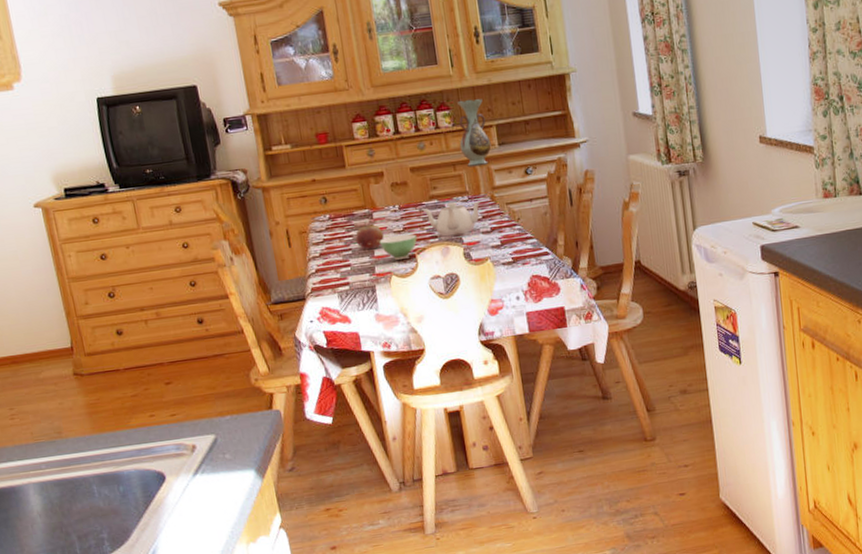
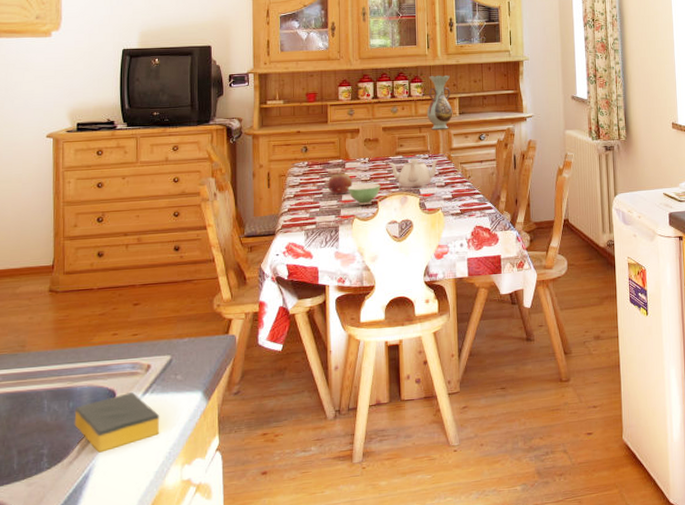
sponge: none [126,474,217,535] -> present [74,392,160,453]

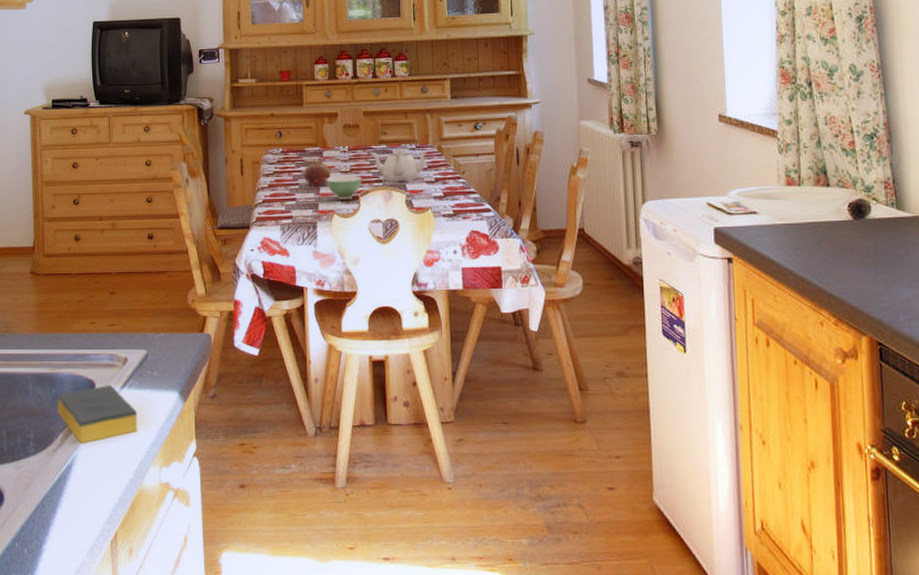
decorative vase: present [426,75,453,131] -> none [413,51,444,117]

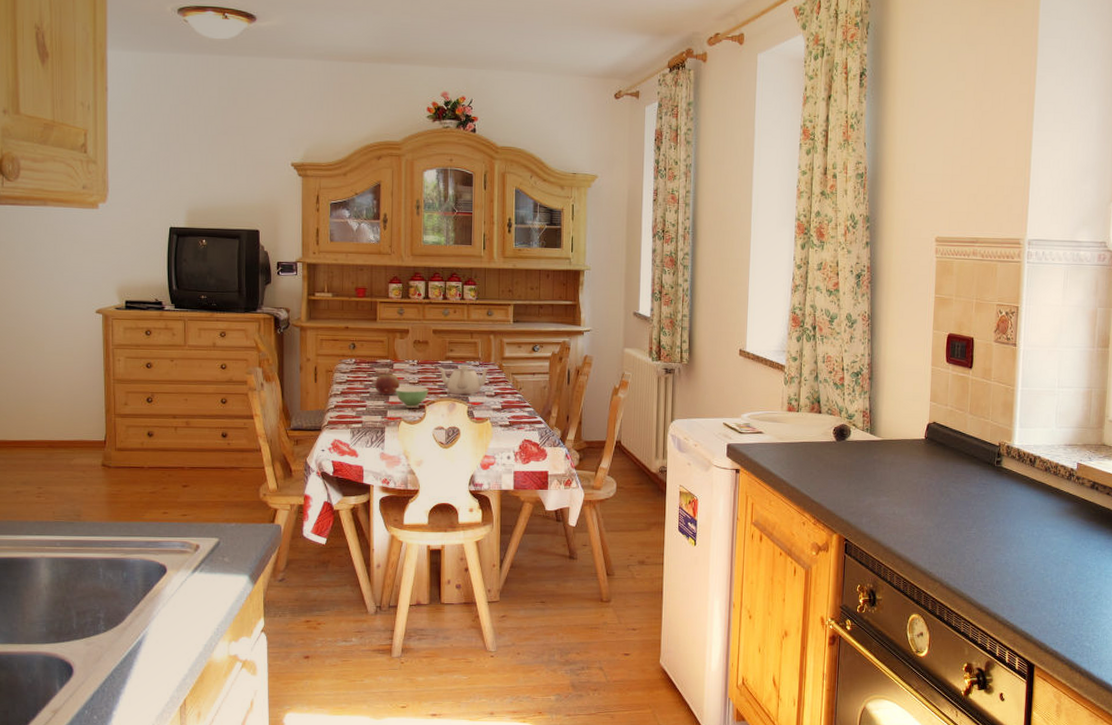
sponge: present [57,385,138,444] -> none [128,569,209,622]

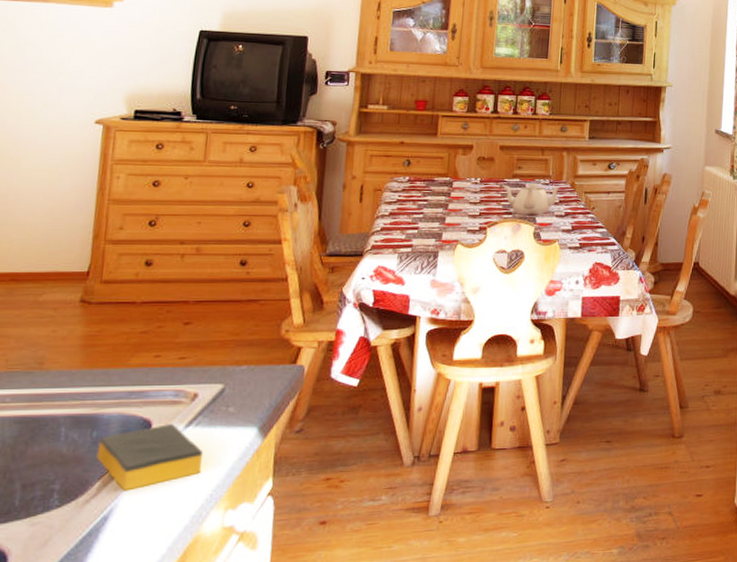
sponge: none [128,569,209,622] -> present [96,424,204,491]
fruit: present [374,374,400,396] -> none [429,192,459,216]
bowl: present [395,386,429,409] -> none [453,206,492,231]

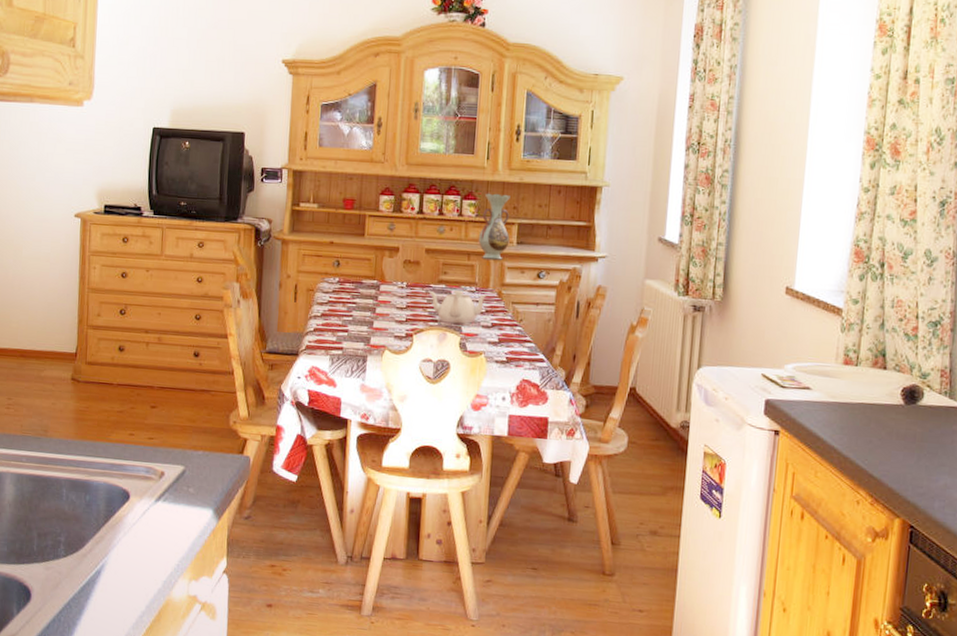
sponge: present [96,424,204,491] -> none [89,496,171,551]
decorative vase: none [552,93,583,155] -> present [478,193,510,261]

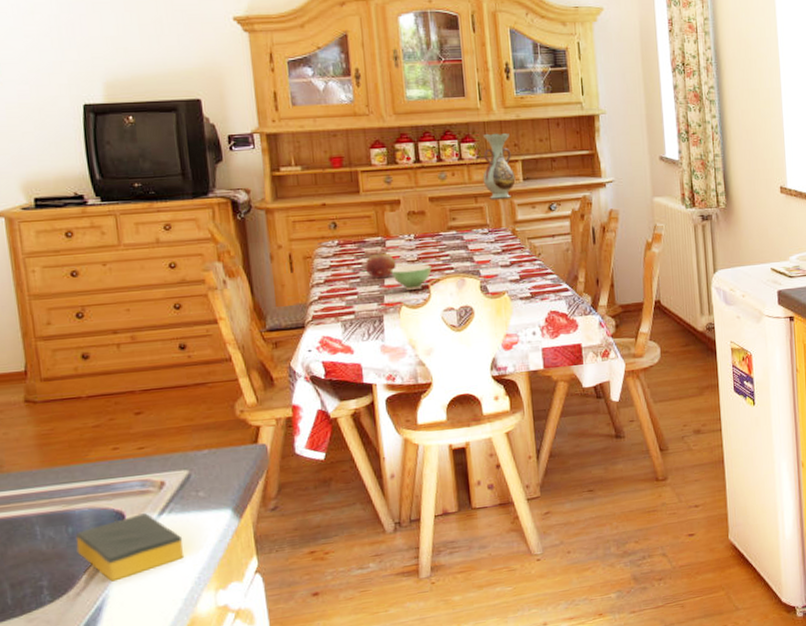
sponge: none [89,496,171,551] -> present [76,513,183,582]
fruit: none [358,296,386,321] -> present [365,253,396,279]
bowl: none [380,311,418,337] -> present [391,264,432,291]
teapot: present [427,290,488,324] -> none [438,233,502,269]

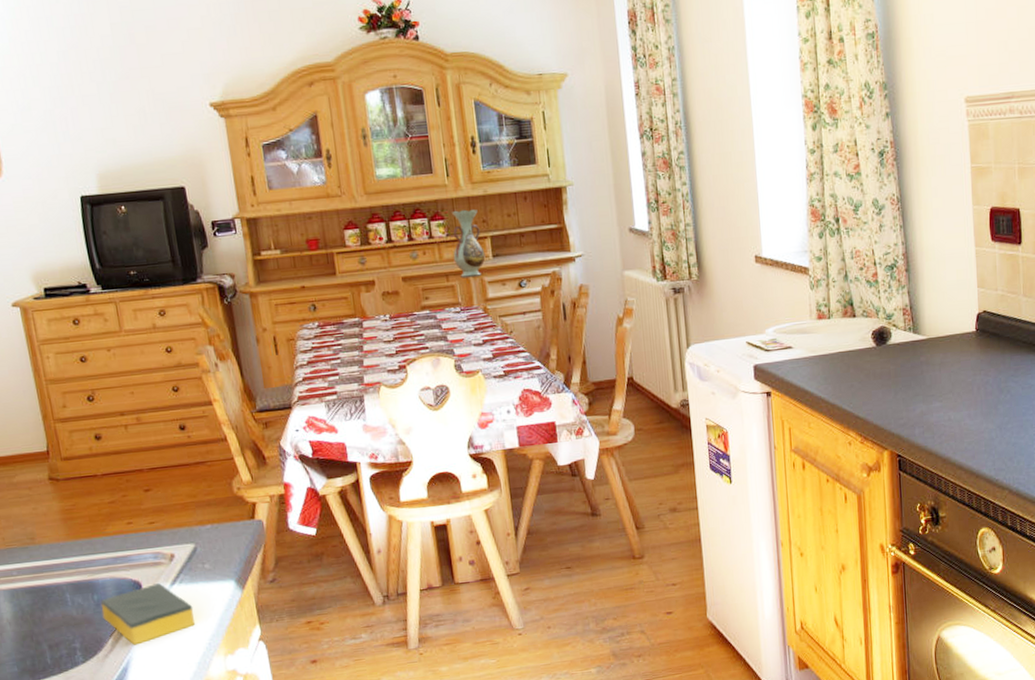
fruit: present [365,253,396,279] -> none [344,333,374,359]
bowl: present [391,264,432,291] -> none [369,344,408,371]

